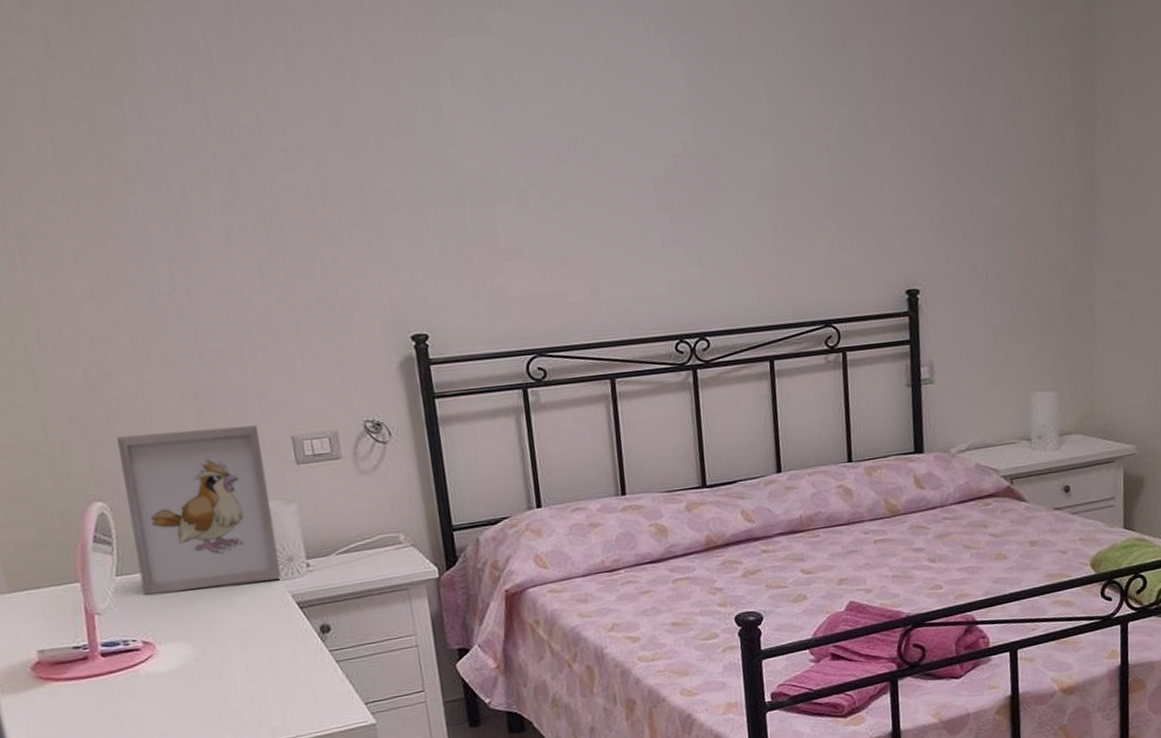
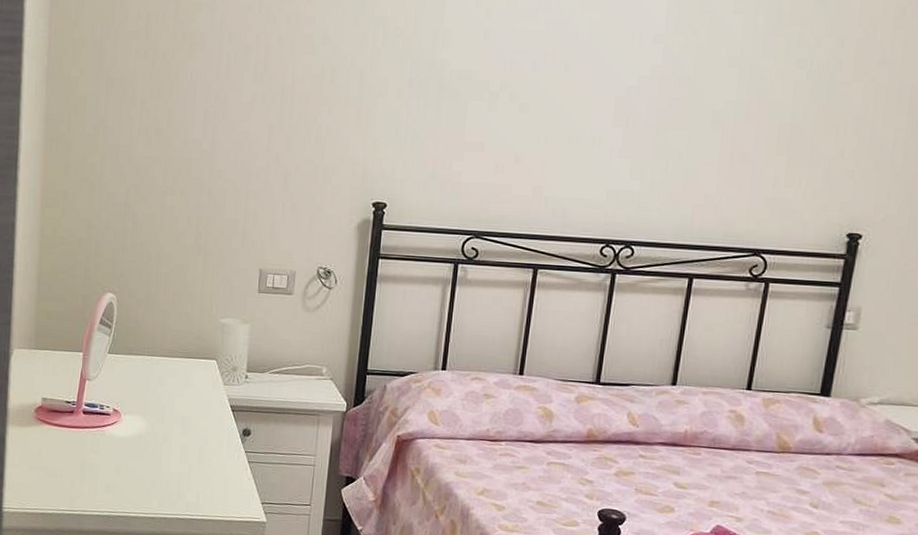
picture frame: present [117,425,282,595] -> none [124,245,237,383]

